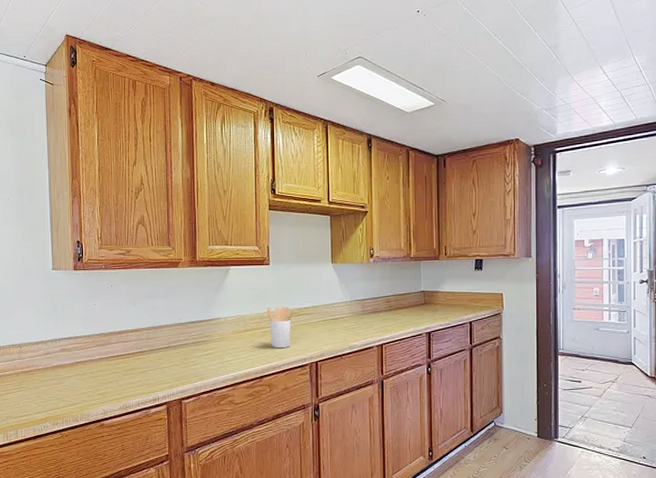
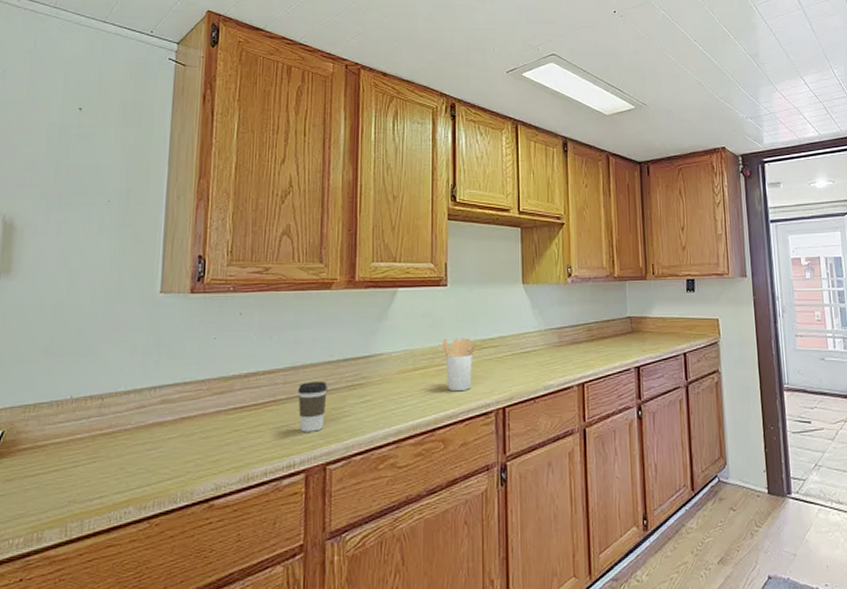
coffee cup: none [157,339,180,375] -> present [298,382,327,432]

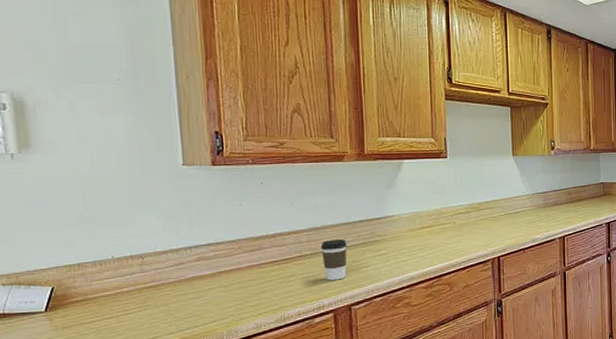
utensil holder: present [442,338,478,392] -> none [445,201,475,245]

